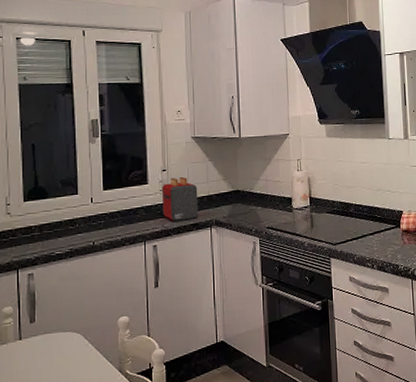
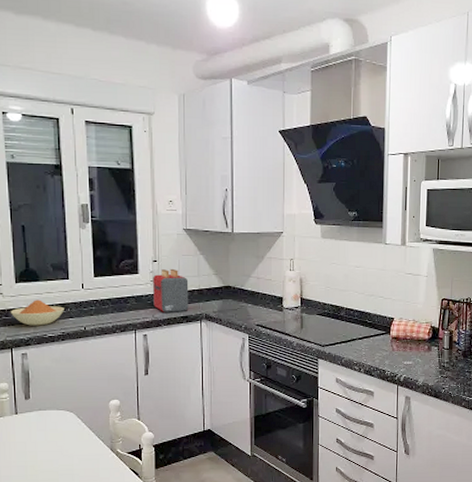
bowl: none [18,217,73,245] -> present [11,300,64,326]

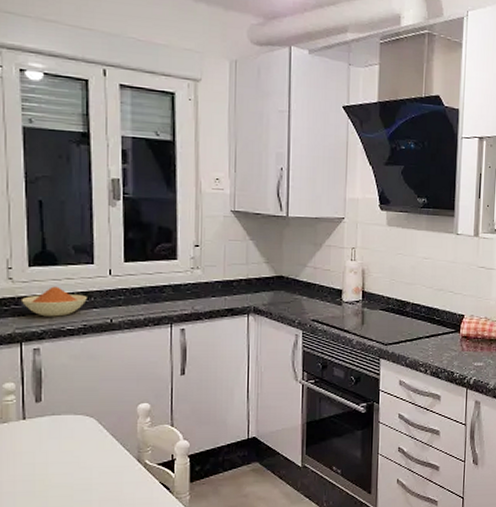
toaster: present [152,268,189,312] -> none [192,254,235,305]

